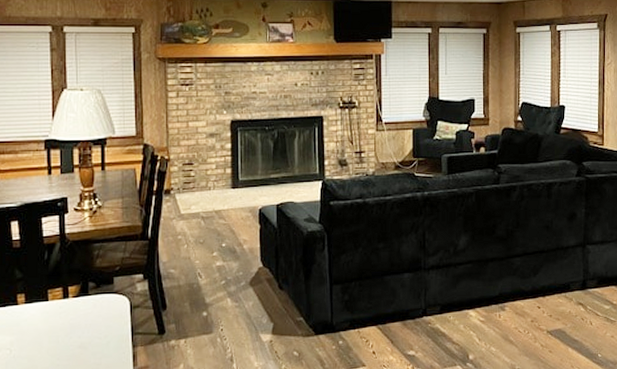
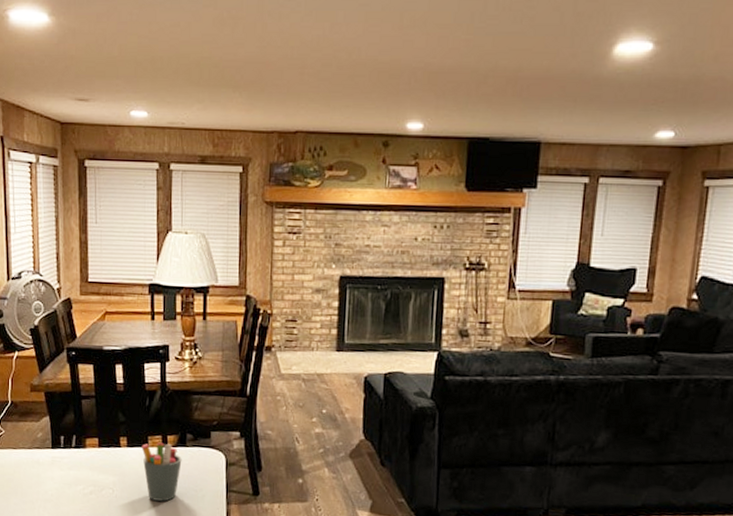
pen holder: none [41,294,85,355] -> present [141,442,182,502]

